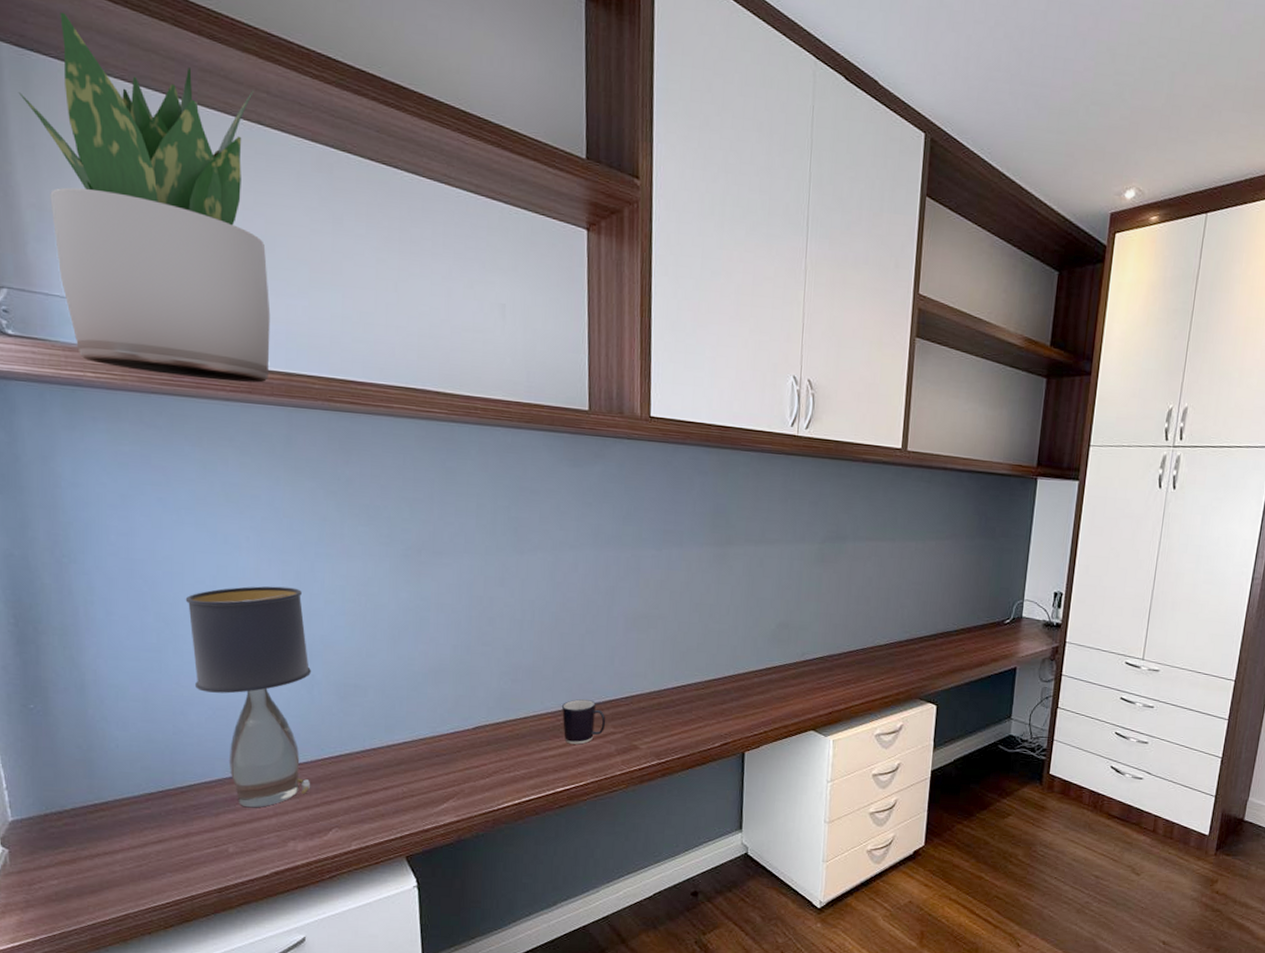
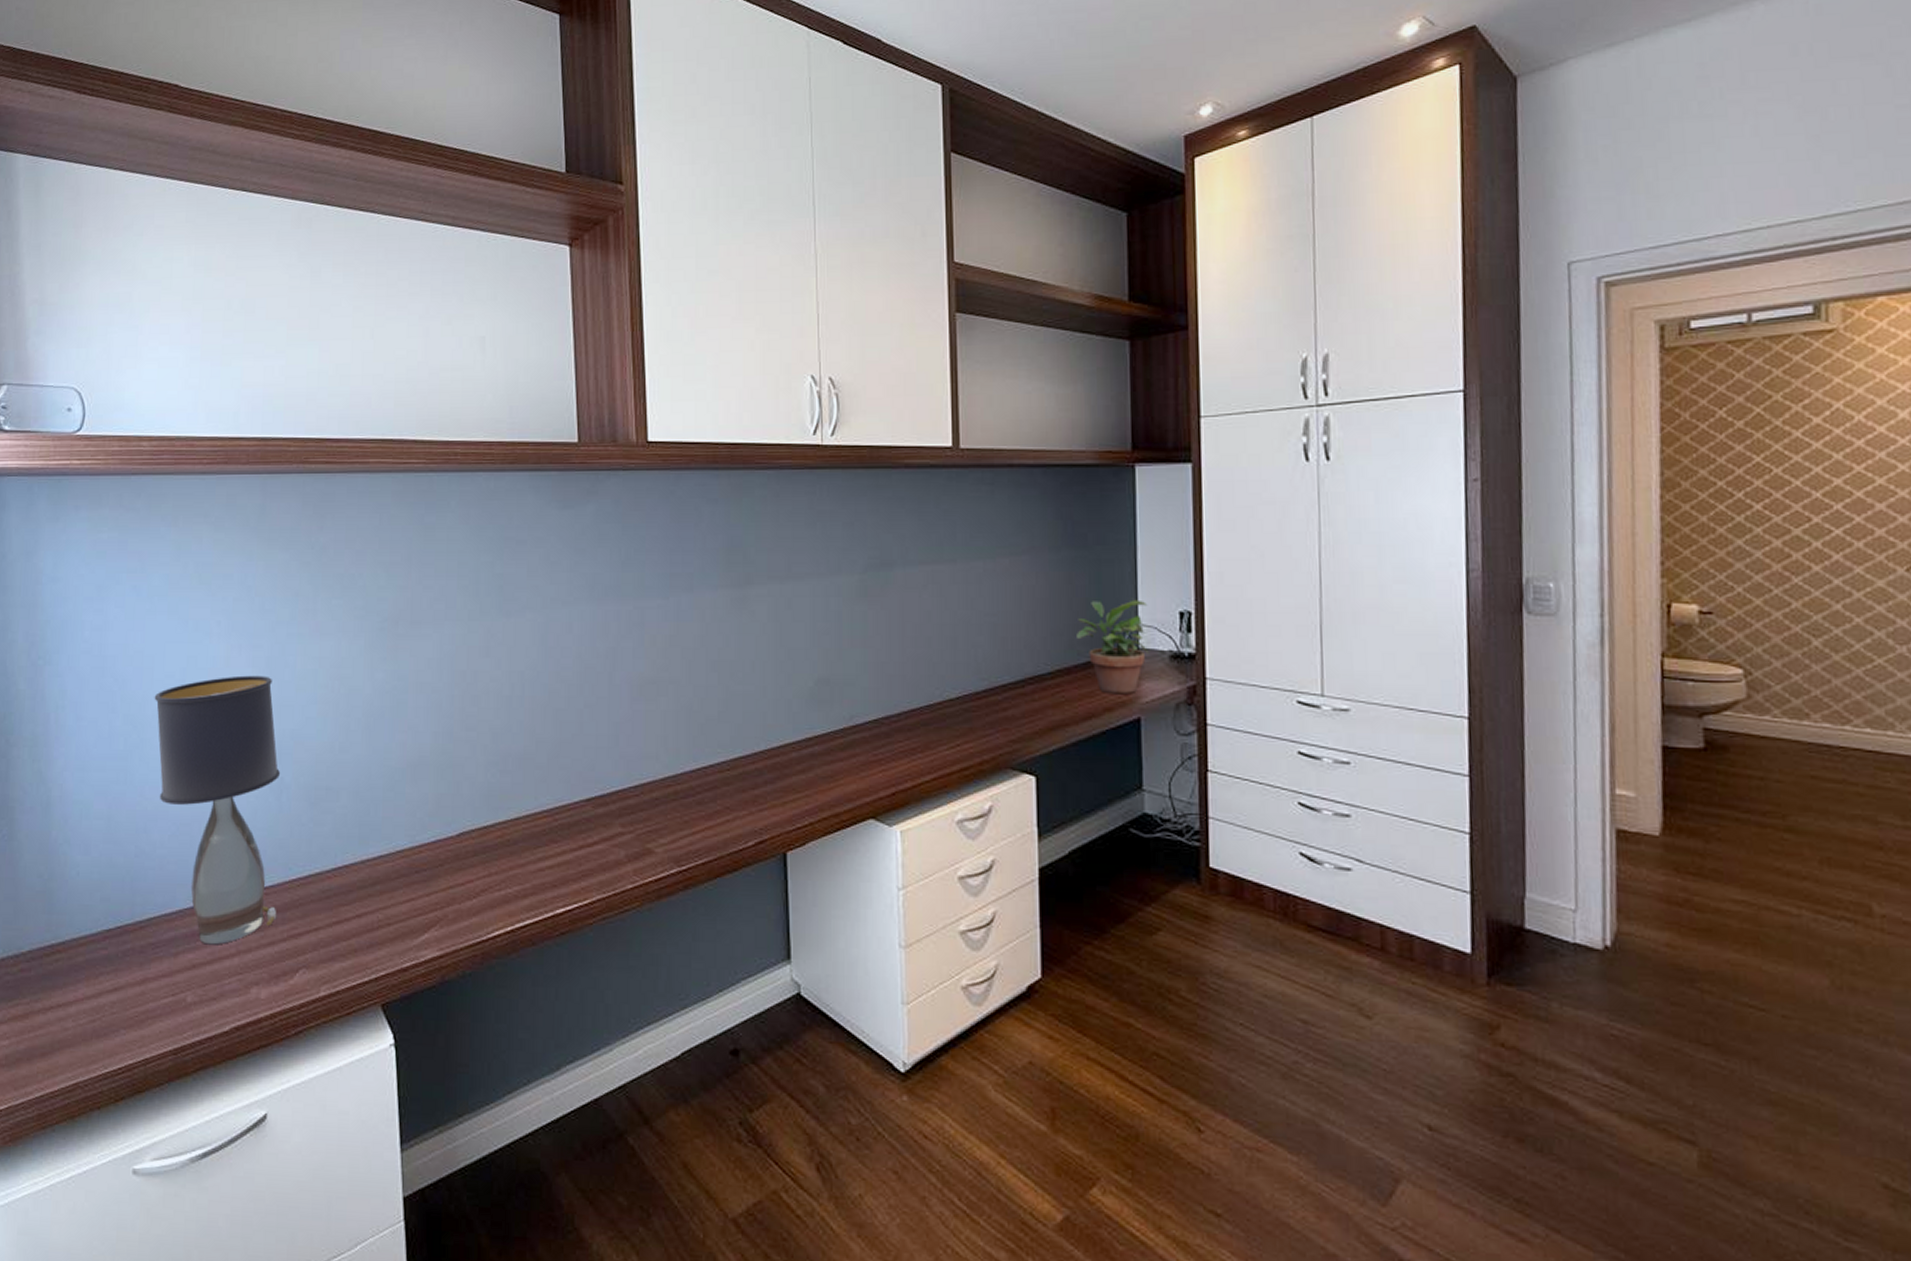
planter: present [18,13,271,383] -> none [30,119,249,454]
mug: present [561,699,606,745] -> none [558,792,612,851]
potted plant: none [978,579,1033,651] -> present [1077,599,1150,696]

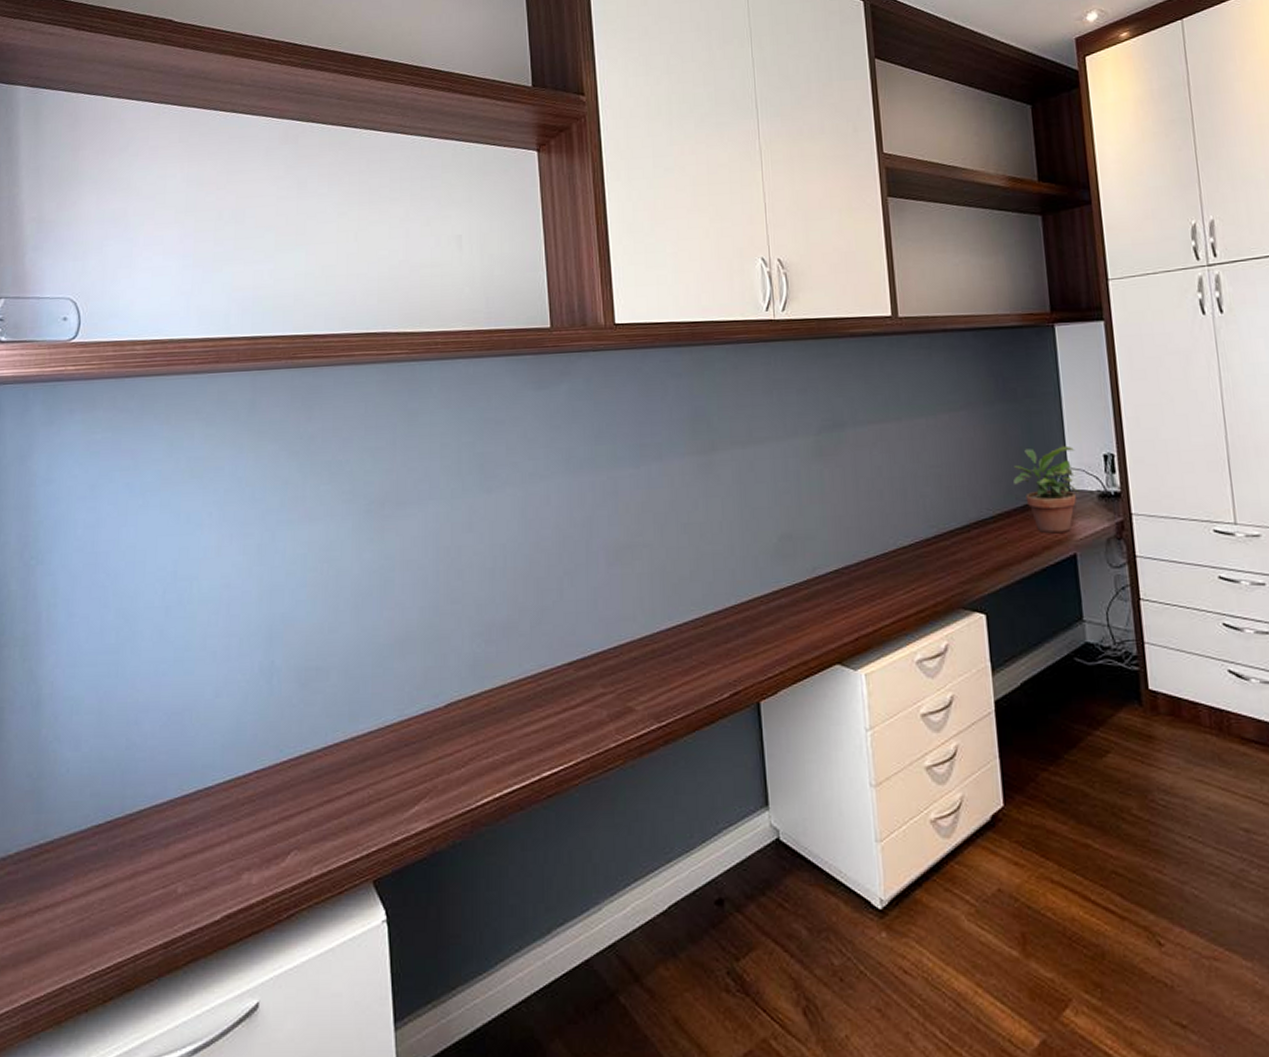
table lamp: present [154,675,280,945] -> none [146,562,270,833]

